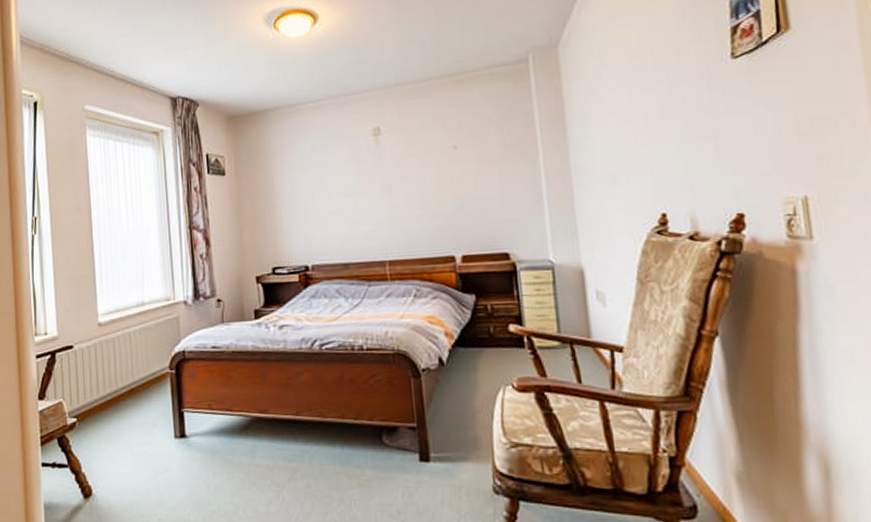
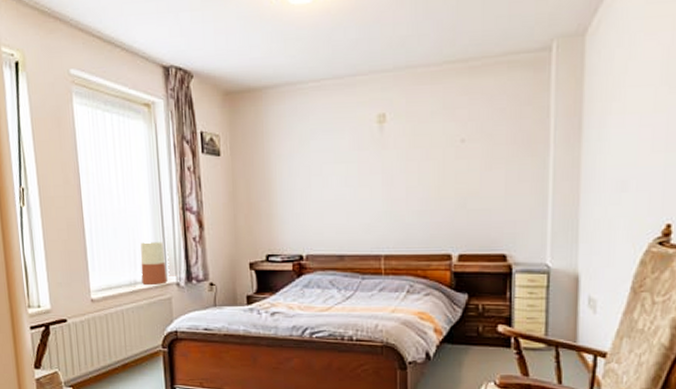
vase: none [148,261,175,306] -> present [140,242,168,286]

